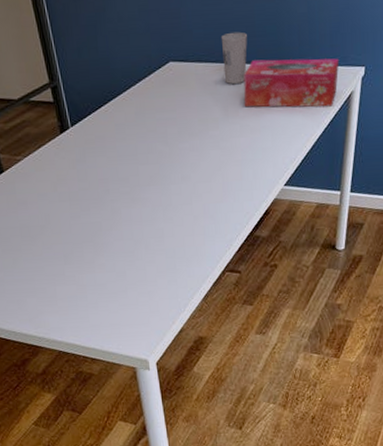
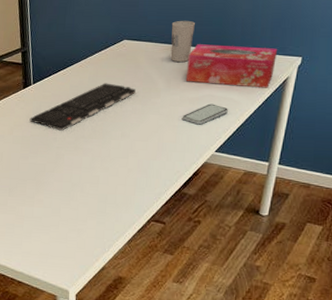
keyboard: none [74,117,190,181] -> present [29,83,136,131]
smartphone: none [245,130,294,157] -> present [182,103,229,125]

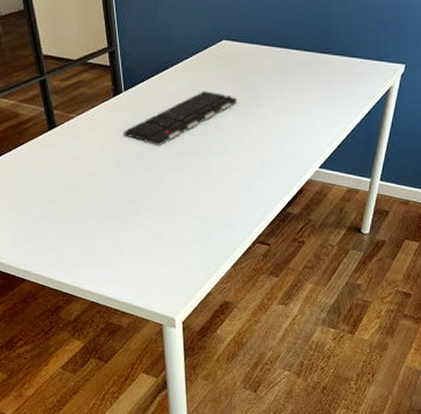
cup: present [170,20,195,63] -> none [273,18,298,69]
smartphone: present [182,103,229,125] -> none [285,115,333,139]
tissue box: present [186,44,278,88] -> none [290,47,382,99]

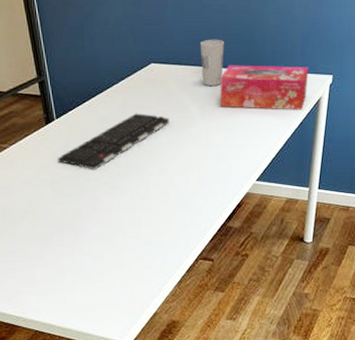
cup: none [273,18,298,69] -> present [199,39,224,87]
tissue box: none [290,47,382,99] -> present [220,65,309,110]

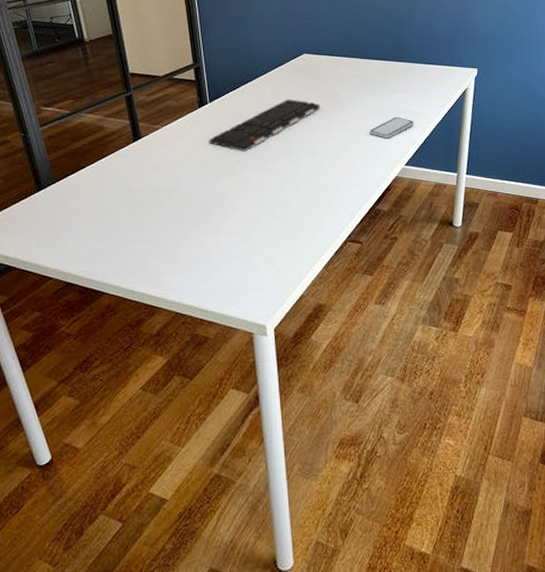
cup: present [199,39,224,87] -> none [350,33,374,76]
tissue box: present [220,65,309,110] -> none [370,57,455,100]
smartphone: none [220,130,266,153] -> present [369,117,415,139]

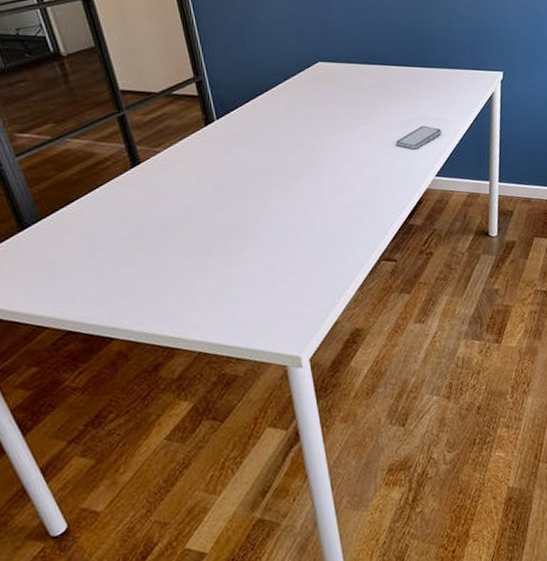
keyboard: present [208,99,320,152] -> none [219,112,341,172]

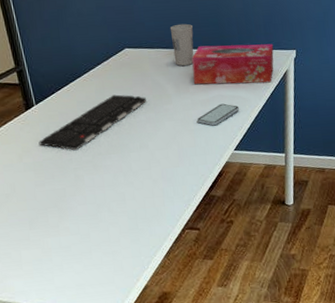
keyboard: none [219,112,341,172] -> present [38,94,146,151]
cup: none [368,38,394,84] -> present [170,23,194,66]
tissue box: none [391,63,480,106] -> present [191,43,274,85]

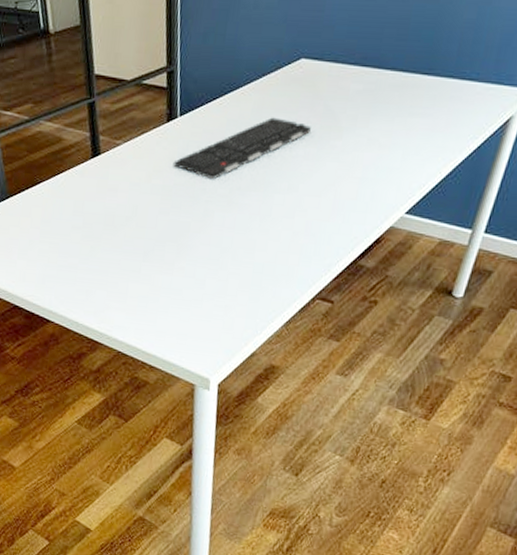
cup: present [170,23,194,66] -> none [361,32,397,93]
tissue box: present [191,43,274,85] -> none [378,67,504,131]
smartphone: present [196,103,240,126] -> none [367,149,429,178]

